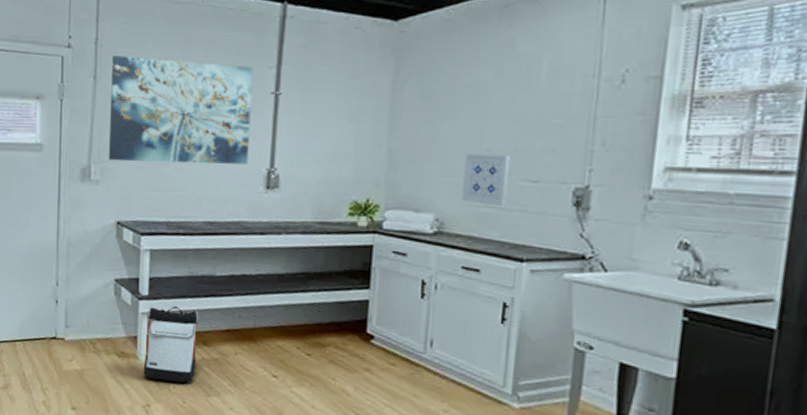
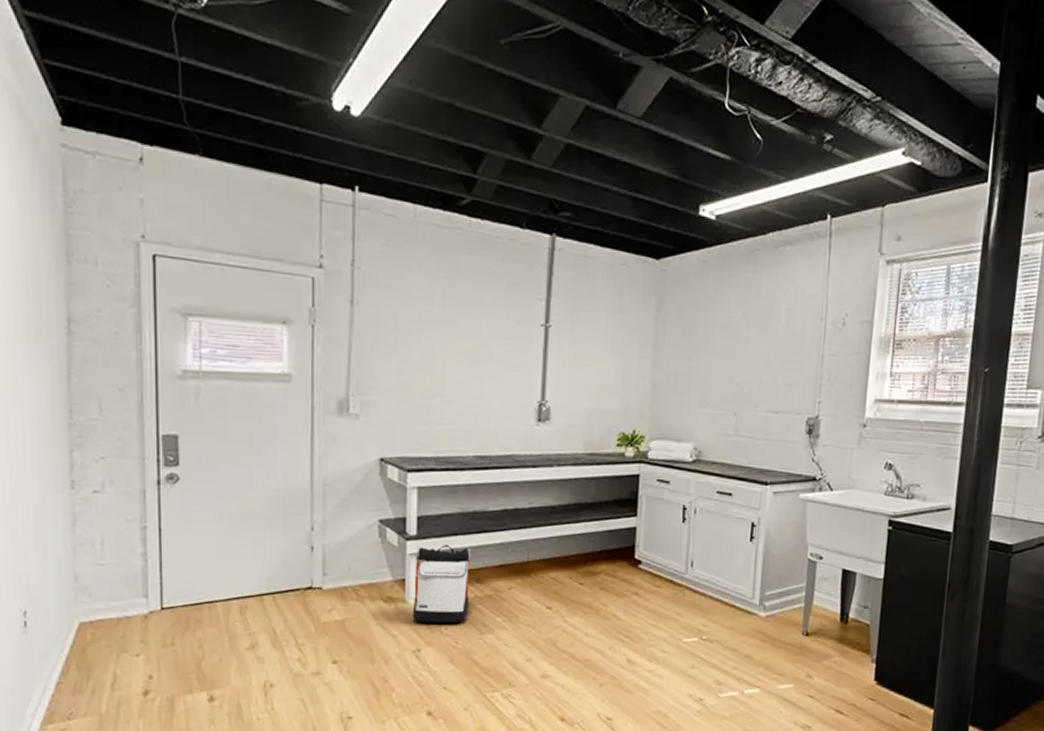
wall art: present [108,56,253,165] -> none [368,279,523,397]
wall art: present [462,152,510,207] -> none [716,386,756,436]

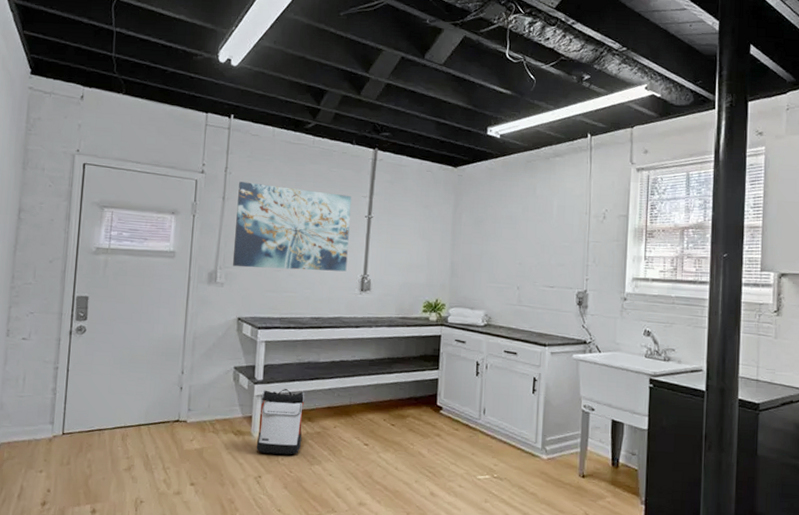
wall art: none [368,279,523,397] -> present [232,182,352,272]

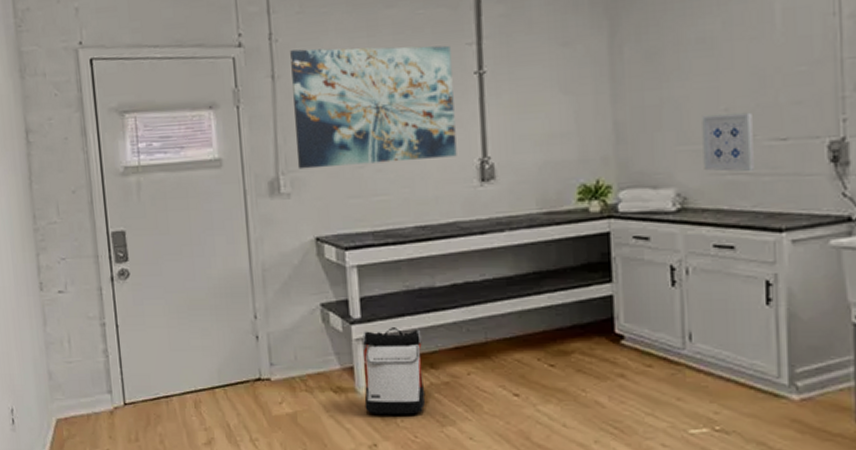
wall art: none [503,265,535,306] -> present [702,112,754,172]

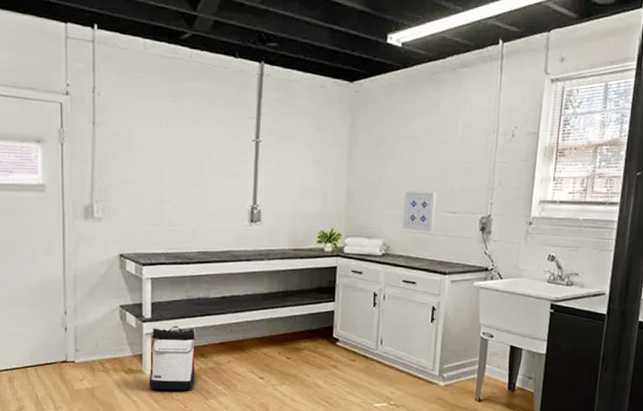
wall art: present [290,45,457,169] -> none [109,104,237,202]

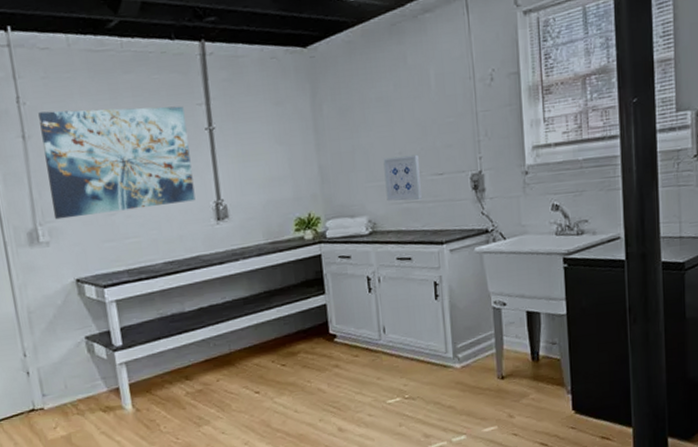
wall art: none [109,104,237,202] -> present [38,106,196,220]
backpack: present [149,326,197,391] -> none [125,348,183,426]

